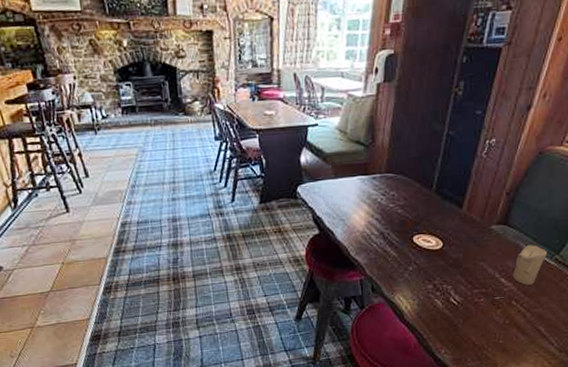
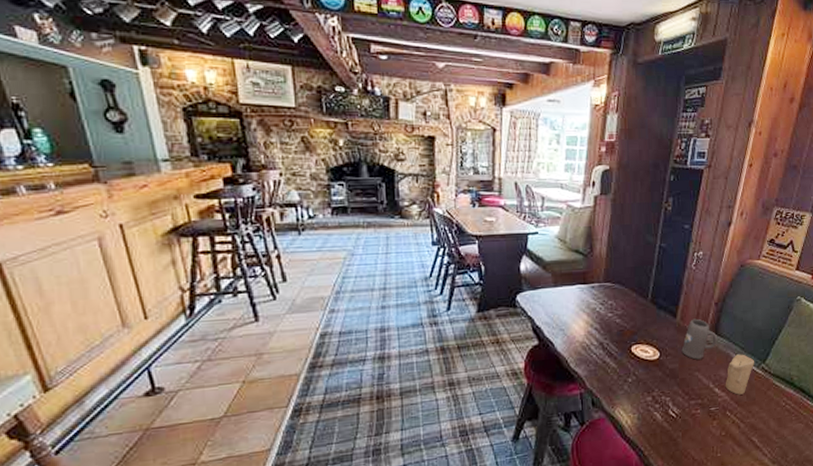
beer mug: none [466,209,508,250] -> present [681,318,718,360]

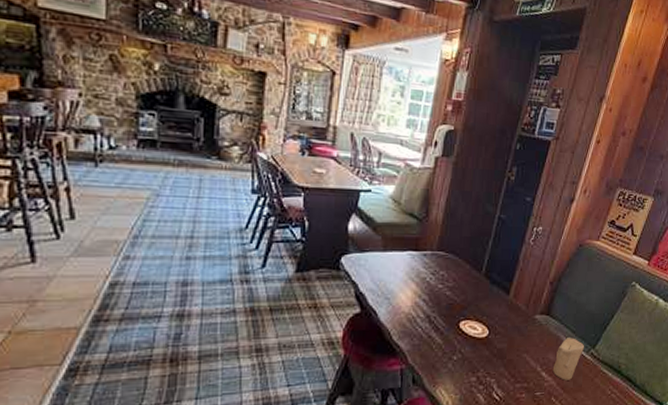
beer mug: present [681,318,718,360] -> none [511,297,550,341]

